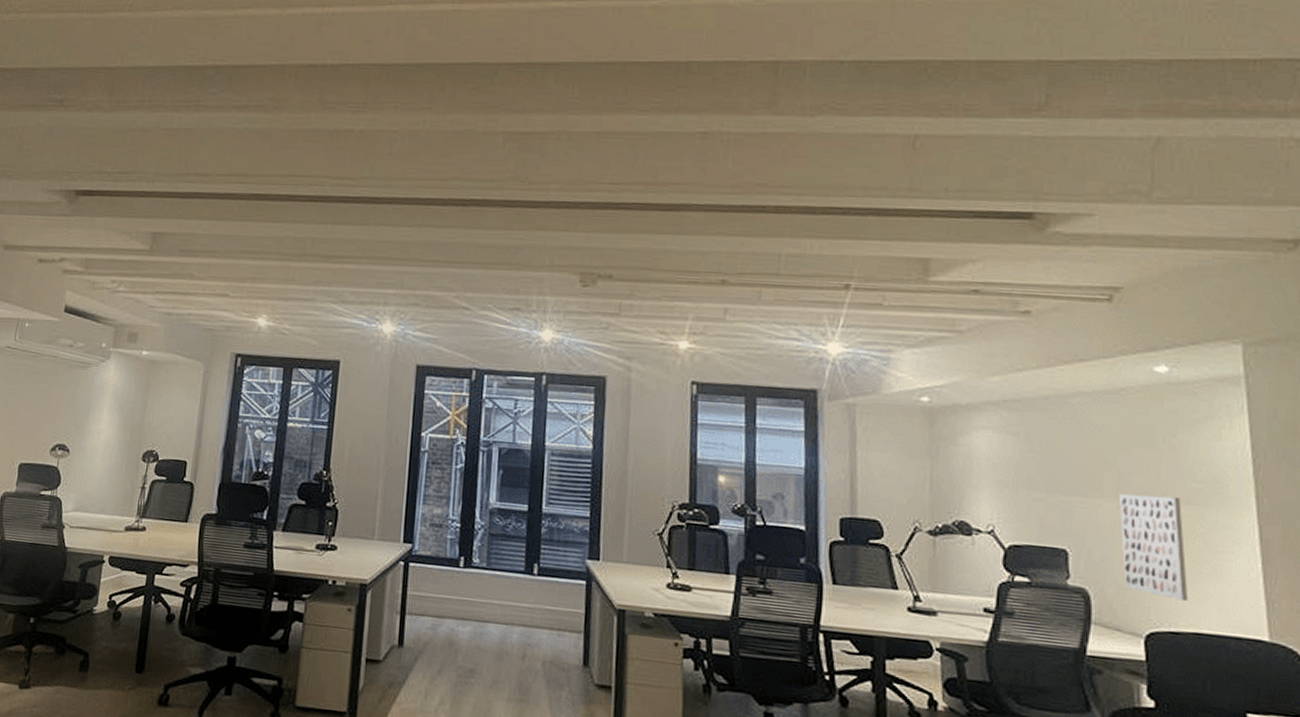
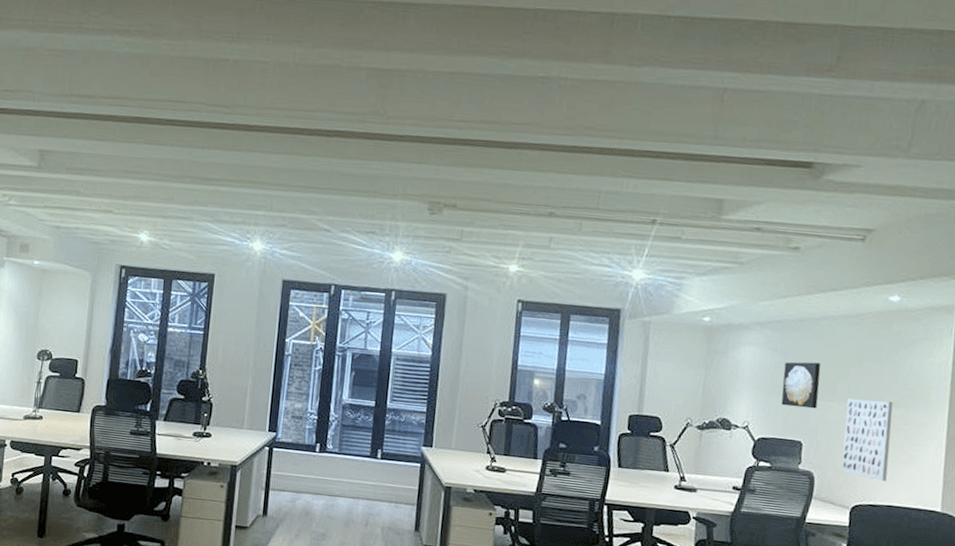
wall art: none [1031,449,1081,508] -> present [781,361,821,409]

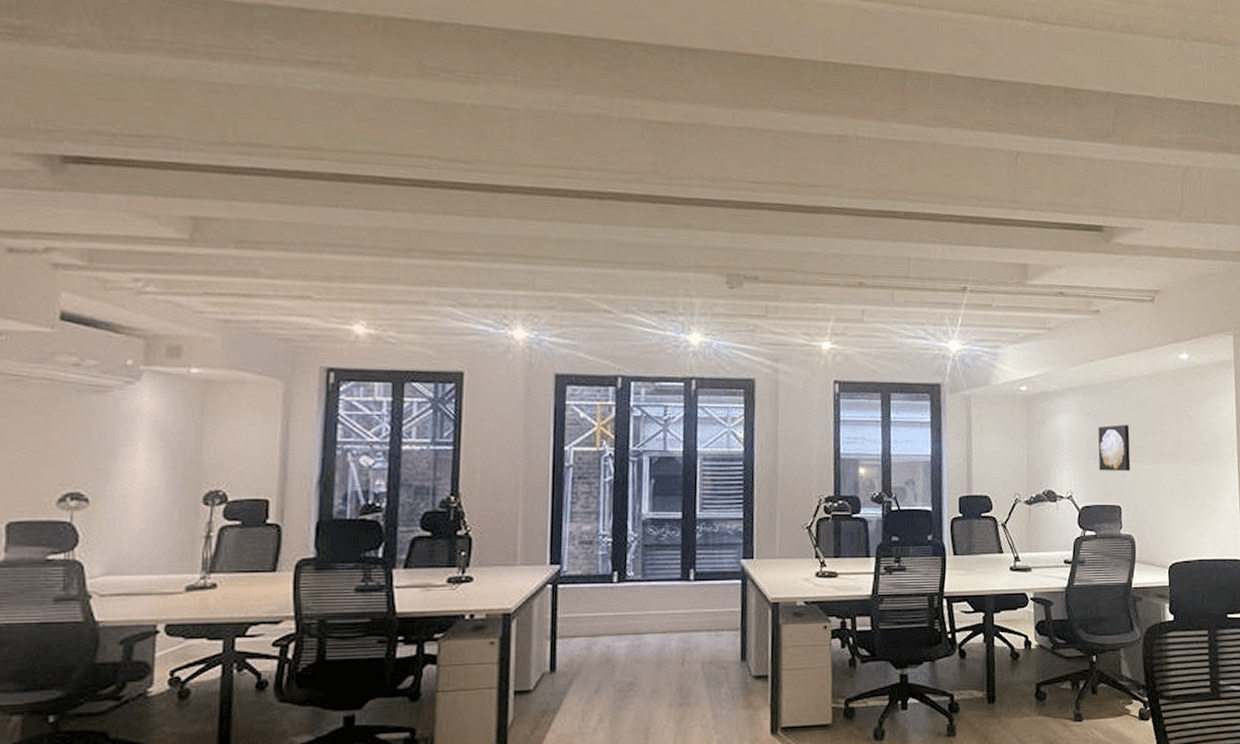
wall art: present [841,398,894,482] -> none [1155,457,1196,537]

